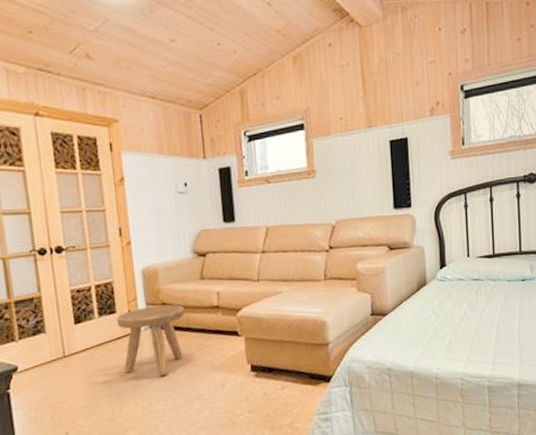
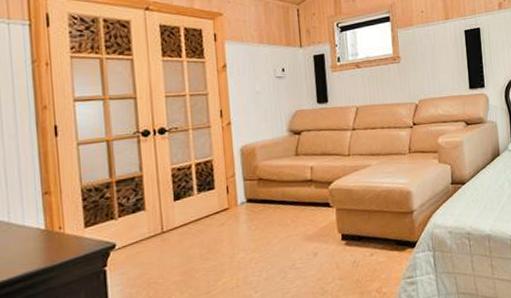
stool: present [117,304,185,377] -> none [215,179,280,249]

